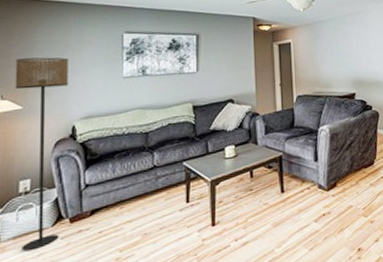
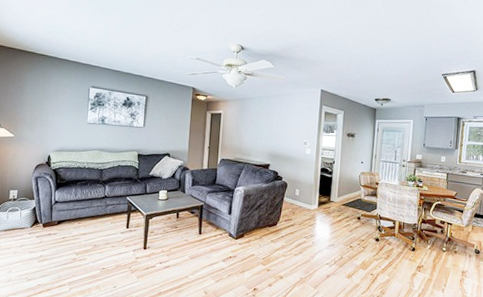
floor lamp: present [15,57,68,251] -> none [9,97,48,241]

